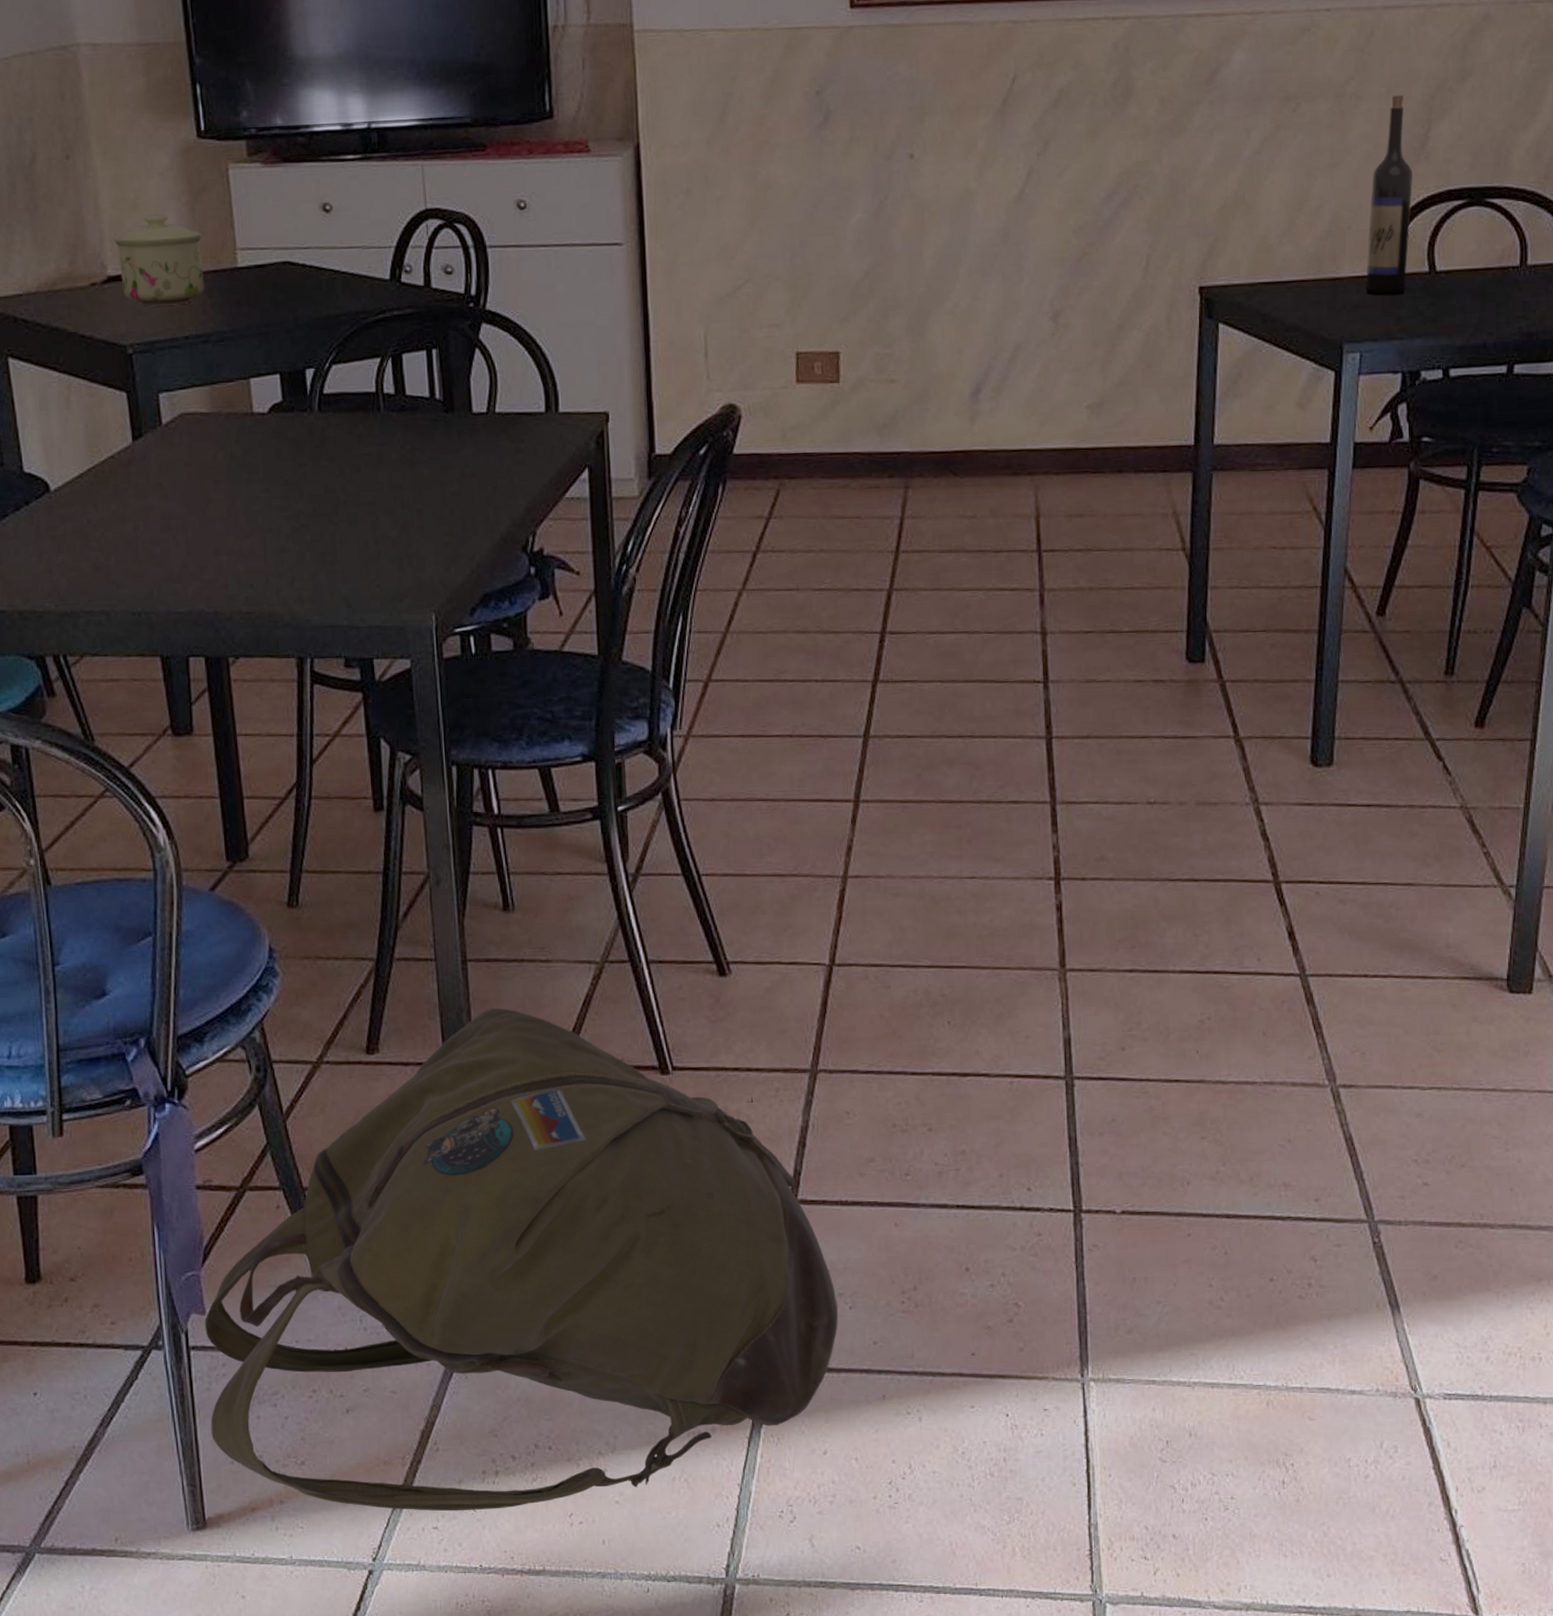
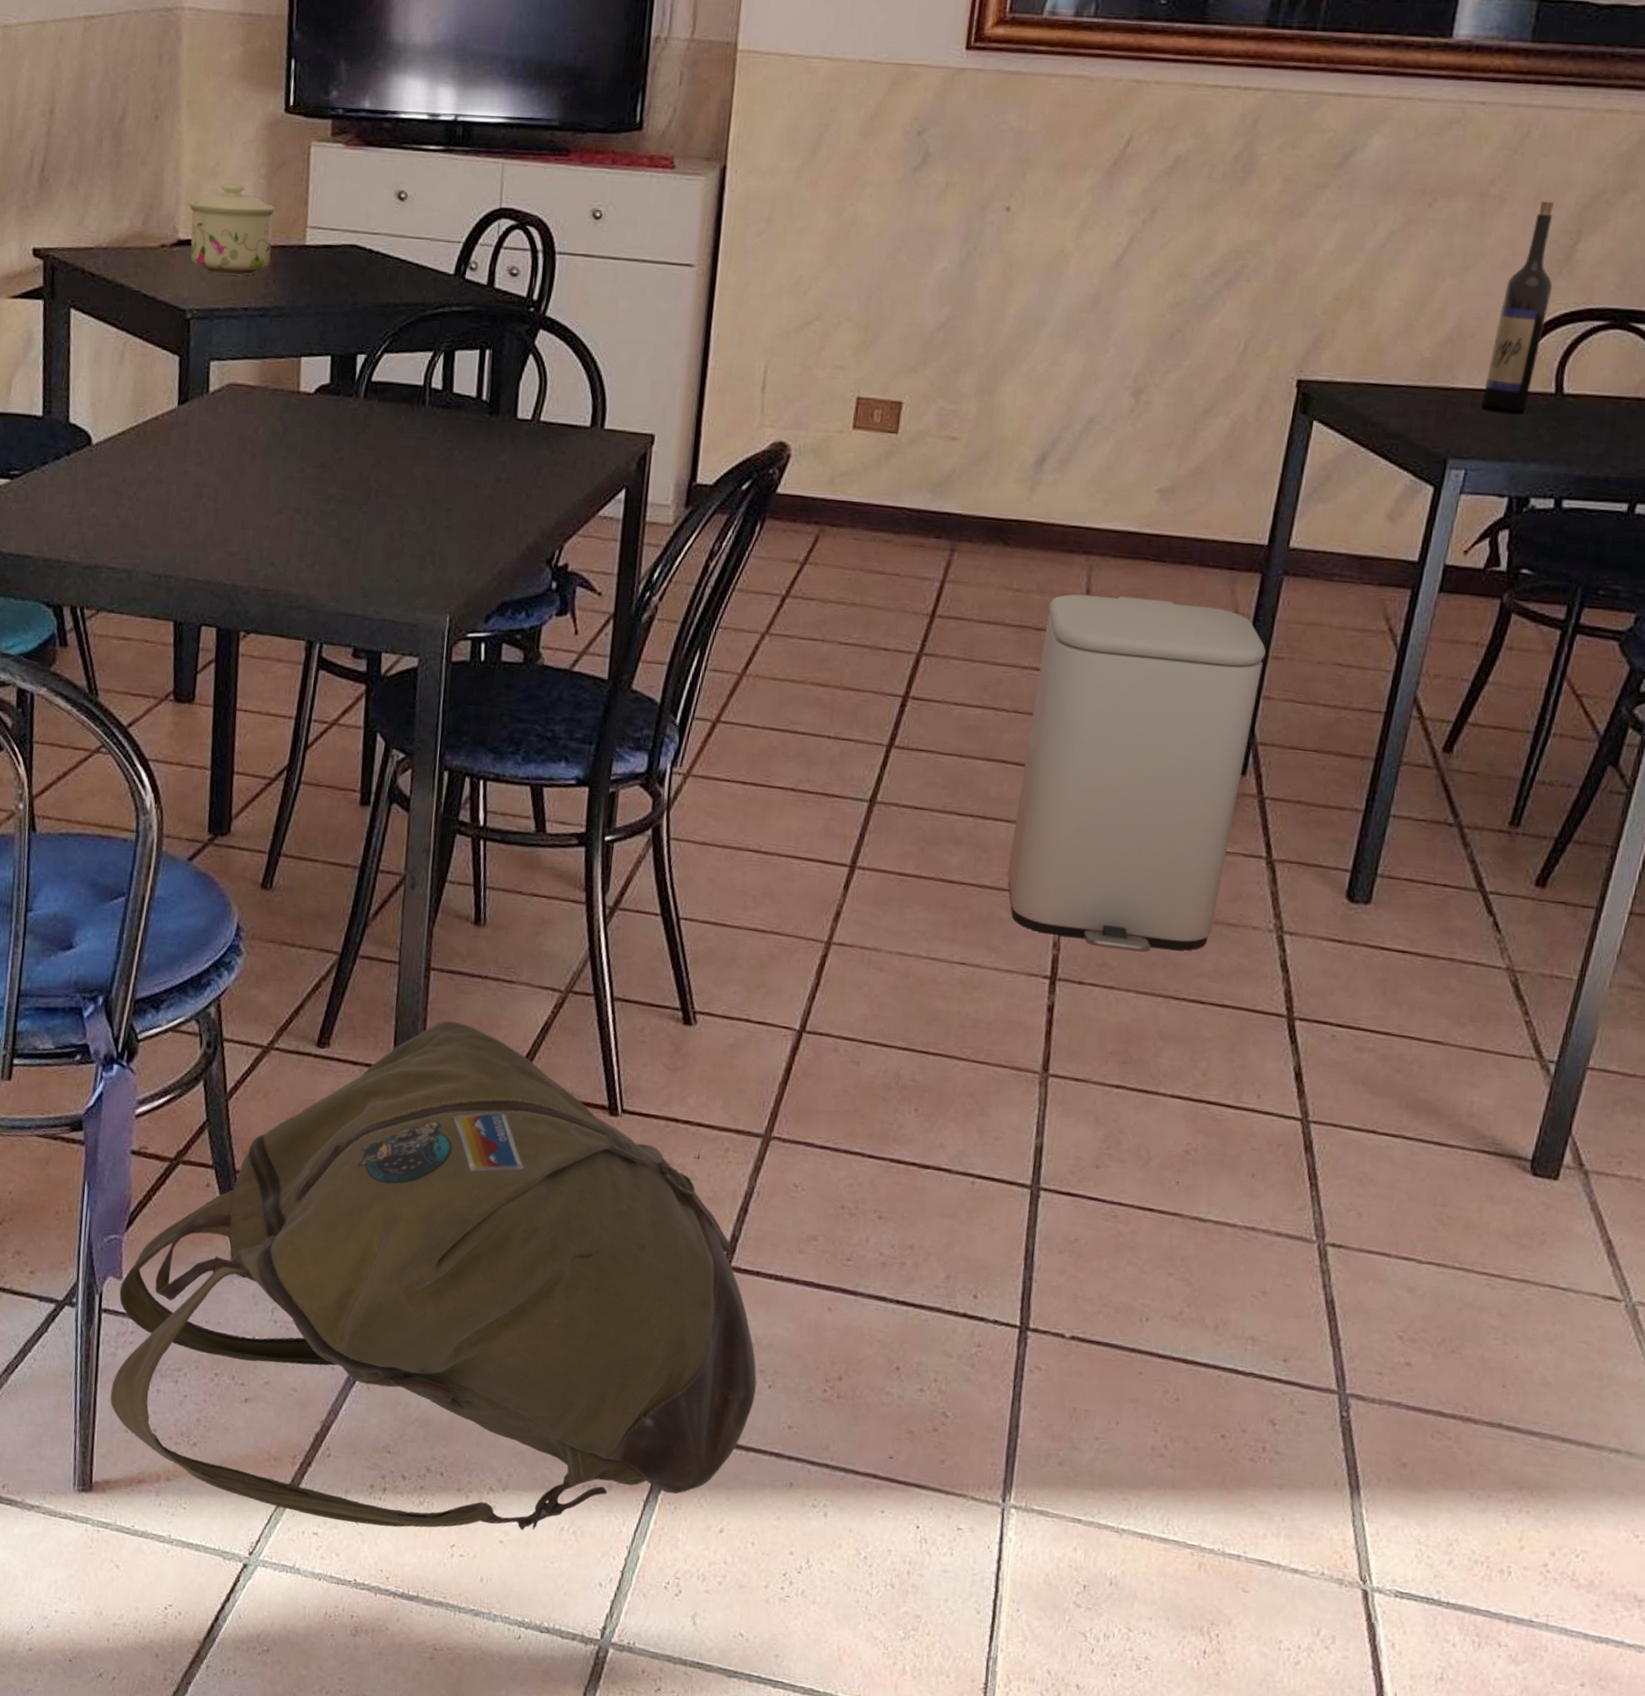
pedal bin: none [1001,508,1206,843] -> present [1007,594,1266,953]

